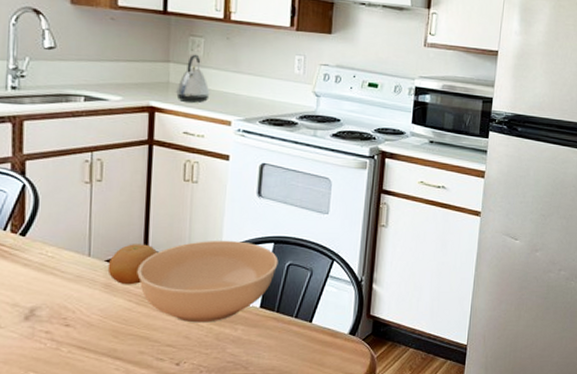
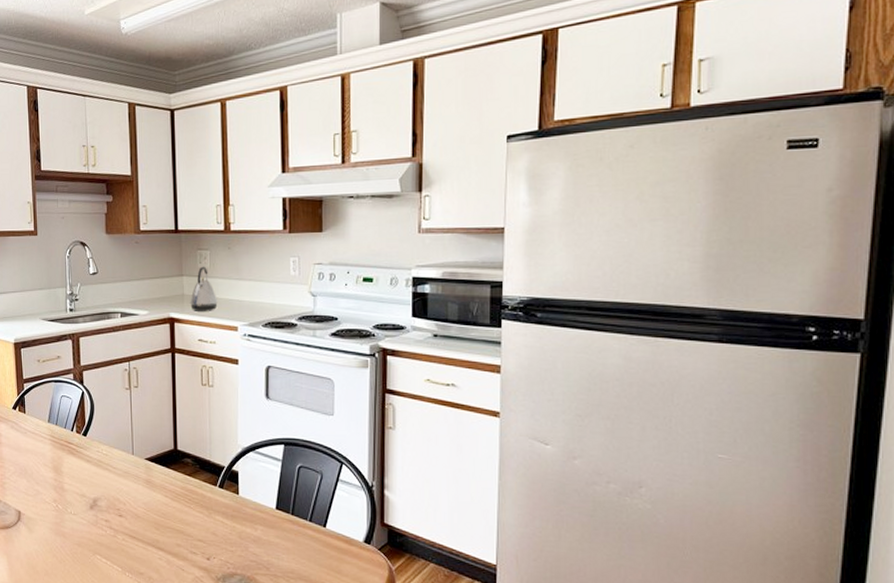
fruit: present [107,244,157,285] -> none [147,444,184,482]
bowl: present [137,240,279,323] -> none [170,441,290,521]

